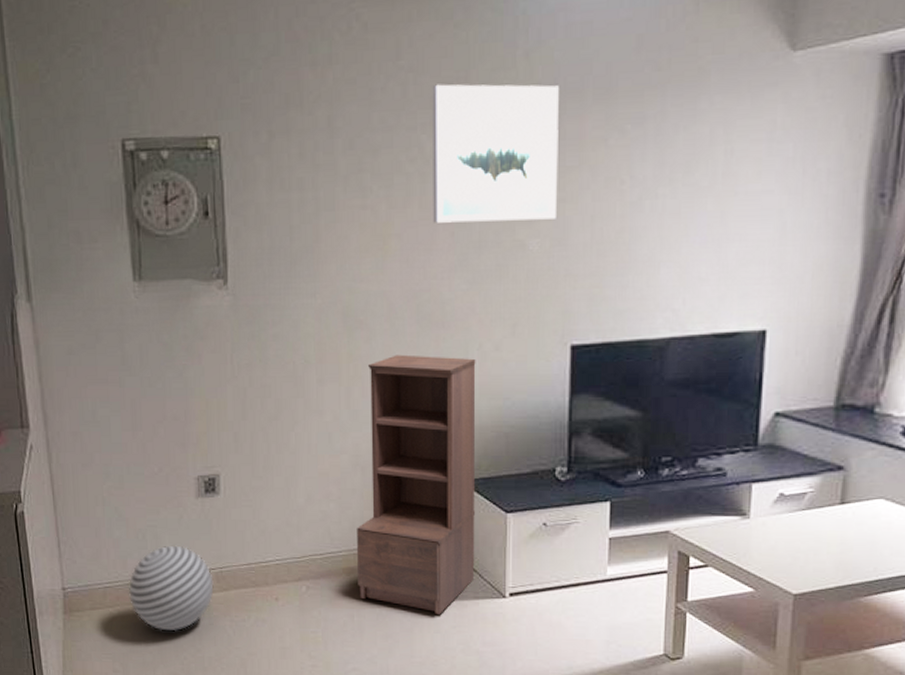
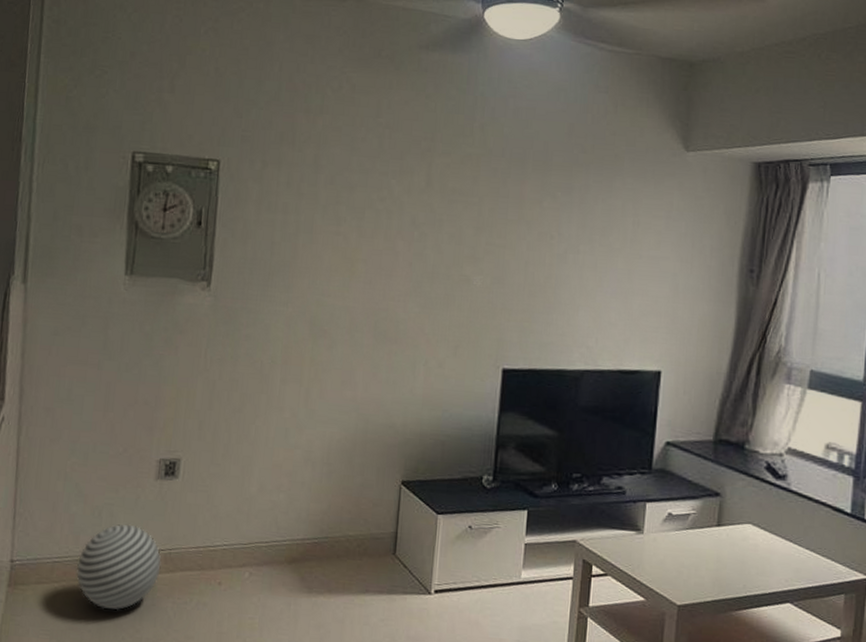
bookshelf: present [357,354,476,615] -> none [298,363,422,607]
wall art: present [432,84,559,223] -> none [395,141,506,261]

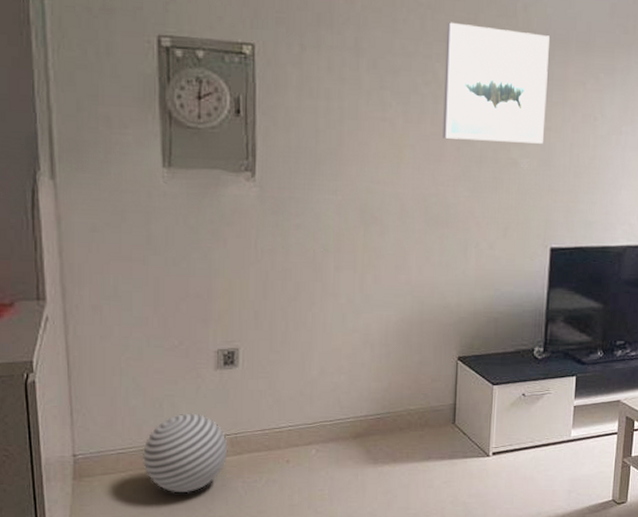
wall art: none [395,141,506,261] -> present [443,22,550,144]

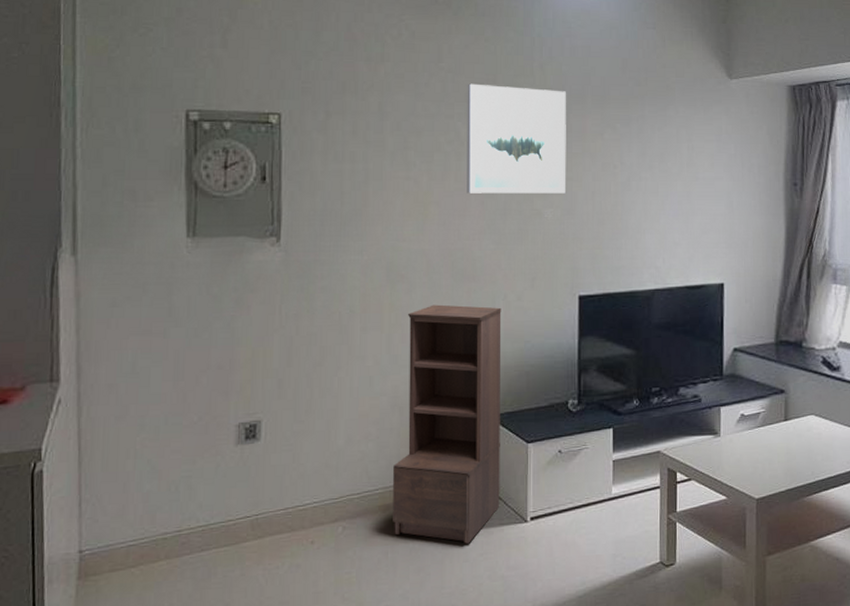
decorative ball: present [142,413,228,494] -> none [154,494,248,588]
bookshelf: none [363,248,473,472] -> present [393,304,501,544]

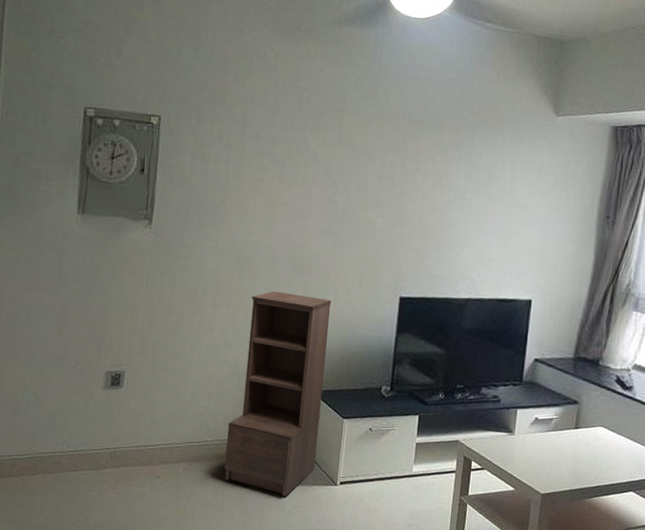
wall art: present [467,83,566,194] -> none [310,102,406,206]

